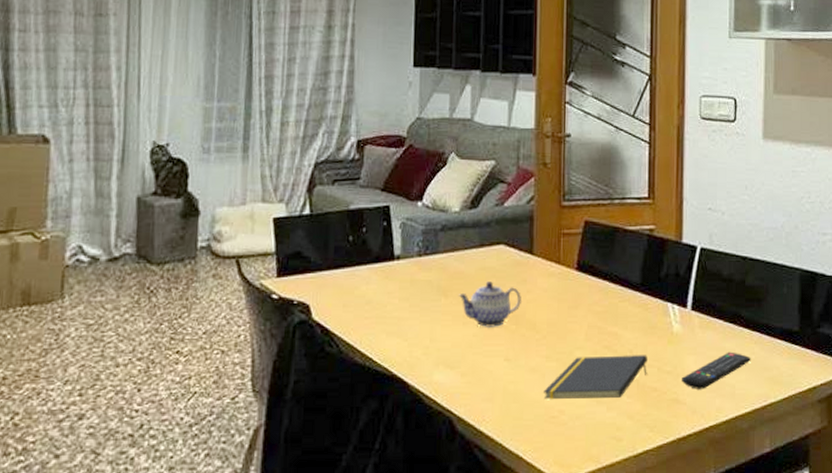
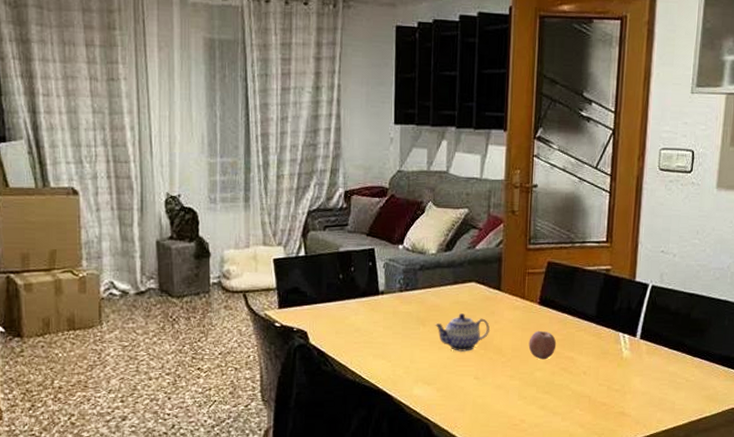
notepad: present [544,355,647,399] -> none [507,376,599,410]
fruit: none [566,301,598,336] -> present [528,330,557,360]
remote control: present [682,351,751,389] -> none [628,374,691,405]

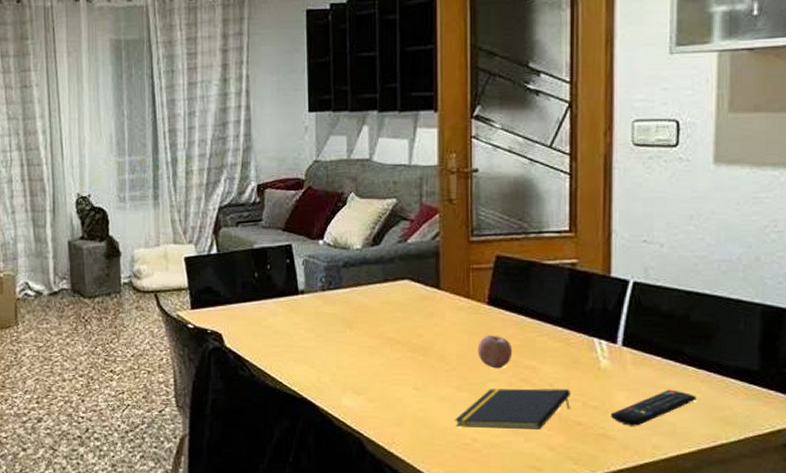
teapot: present [434,313,490,353] -> none [363,315,429,359]
notepad: none [507,376,599,410] -> present [455,388,570,430]
remote control: none [628,374,691,405] -> present [611,389,697,426]

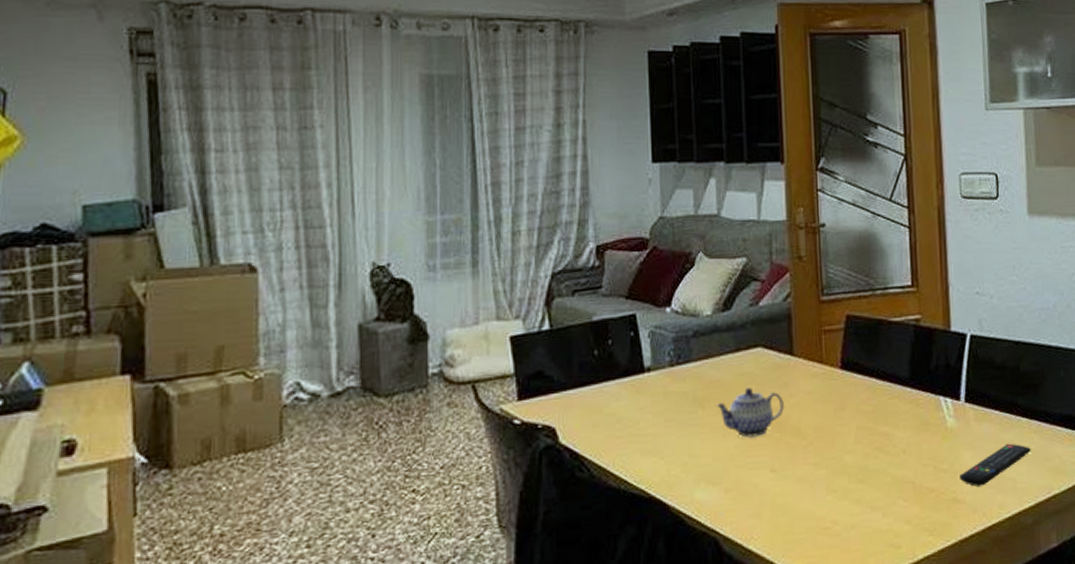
teapot: none [363,315,429,359] -> present [716,388,784,439]
notepad: present [455,388,570,430] -> none [814,454,923,510]
fruit: present [477,334,513,369] -> none [833,401,867,439]

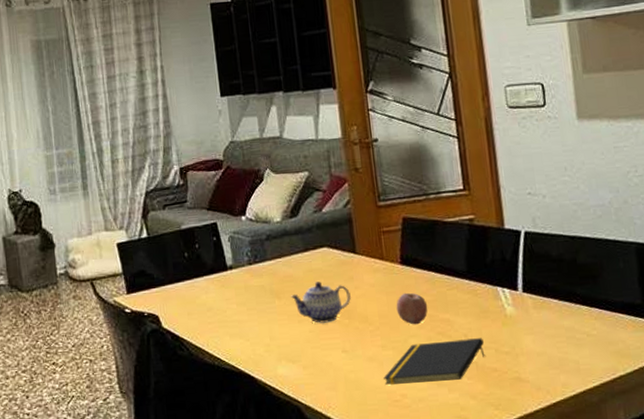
notepad: none [814,454,923,510] -> present [383,338,485,385]
fruit: none [833,401,867,439] -> present [396,292,428,325]
remote control: present [960,443,1031,487] -> none [521,329,593,367]

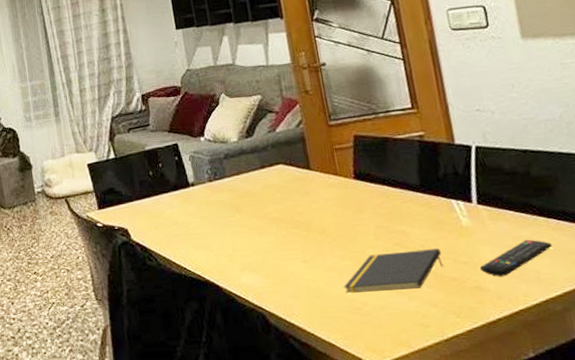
teapot: present [290,281,351,324] -> none [250,196,308,236]
fruit: present [396,292,428,325] -> none [352,205,384,237]
remote control: none [521,329,593,367] -> present [480,239,553,277]

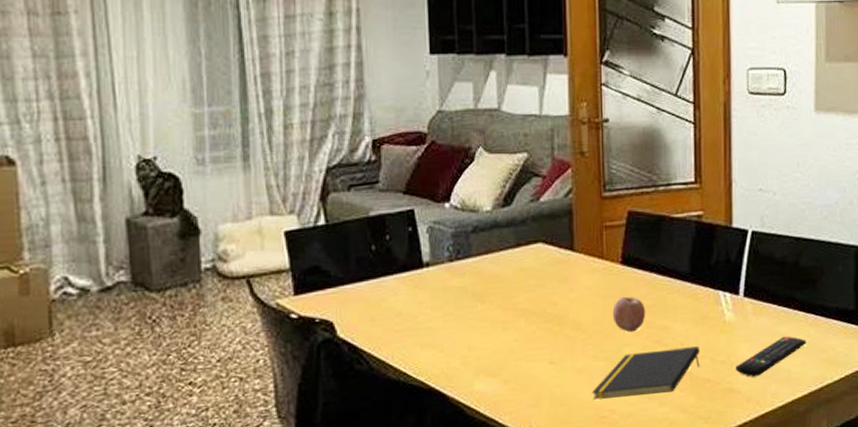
fruit: none [352,205,384,237] -> present [612,296,646,333]

